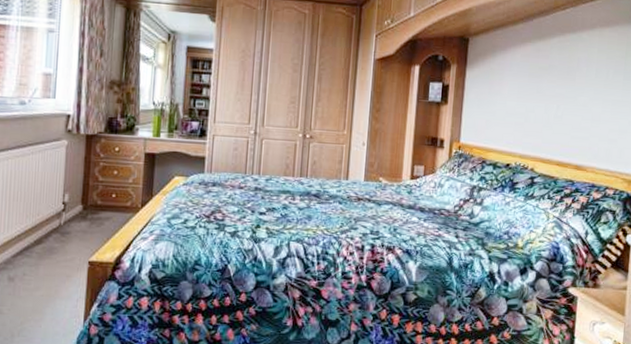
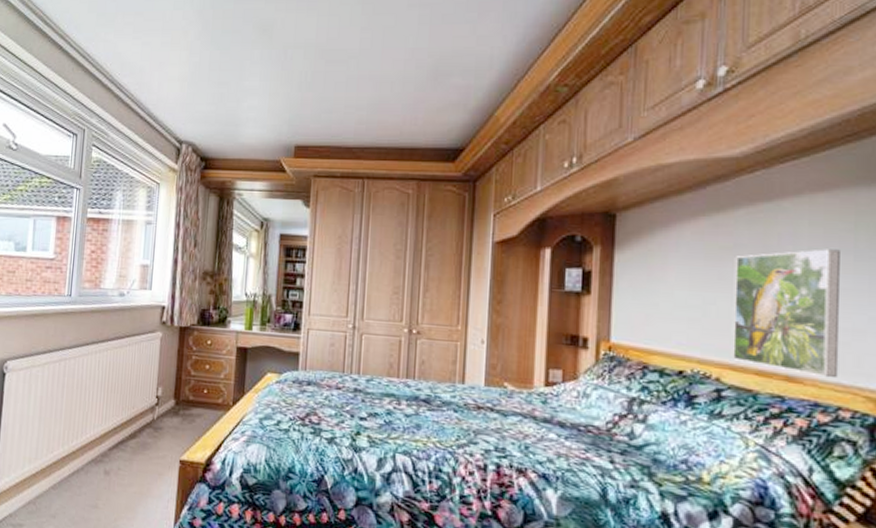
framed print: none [543,70,616,166] -> present [733,249,840,379]

